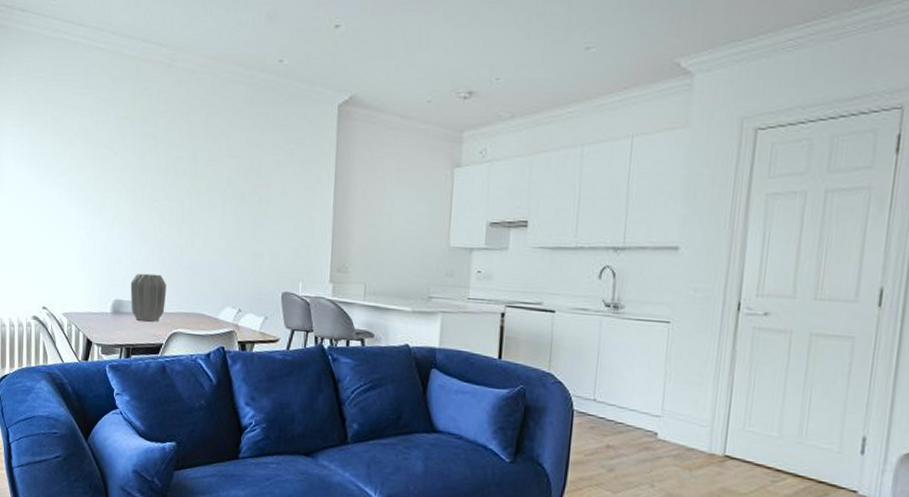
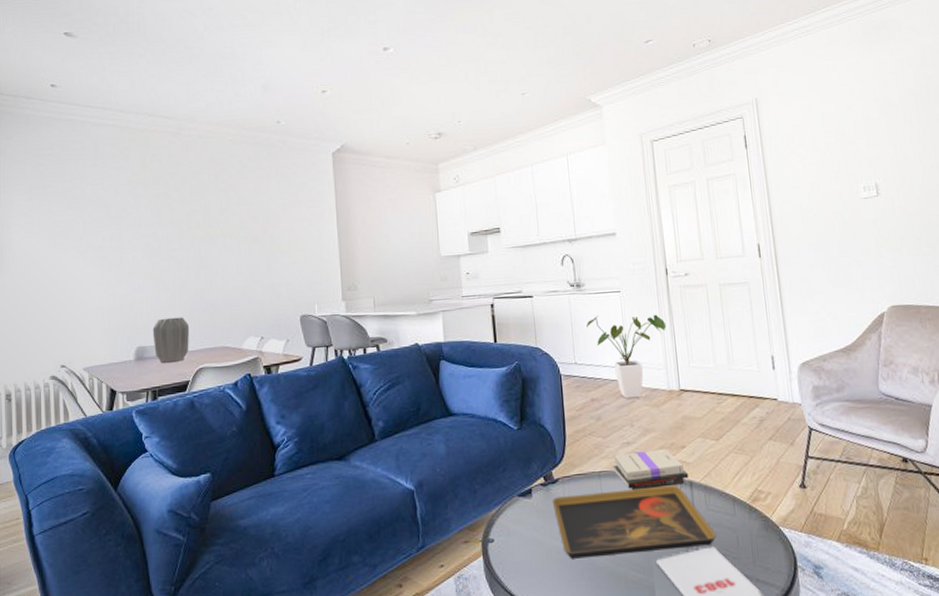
house plant: none [617,347,724,455] -> present [586,314,667,399]

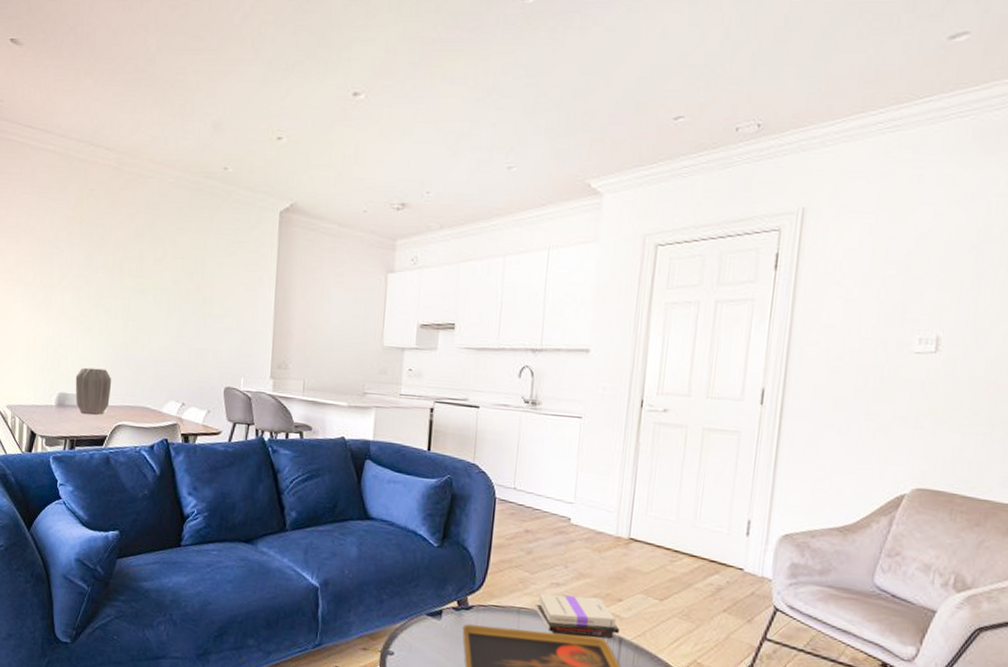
house plant: present [586,314,667,399] -> none [535,440,629,538]

